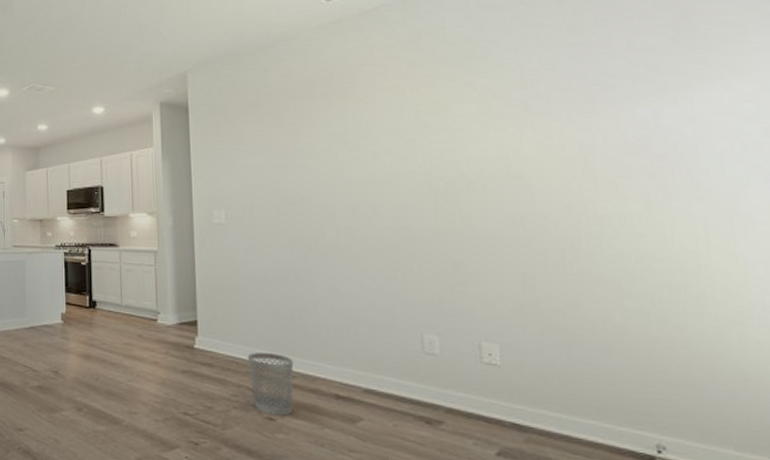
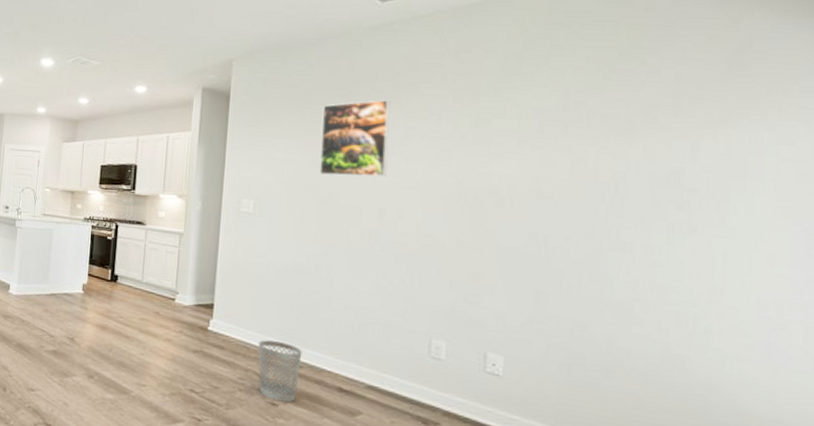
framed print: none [282,97,355,178] -> present [319,100,390,177]

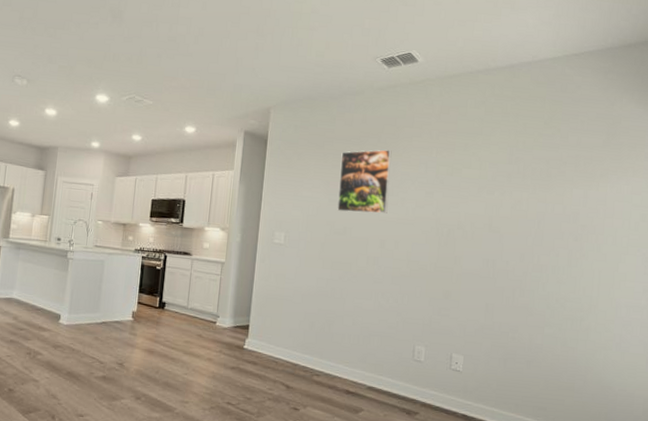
wastebasket: present [258,340,302,403] -> none [284,354,320,407]

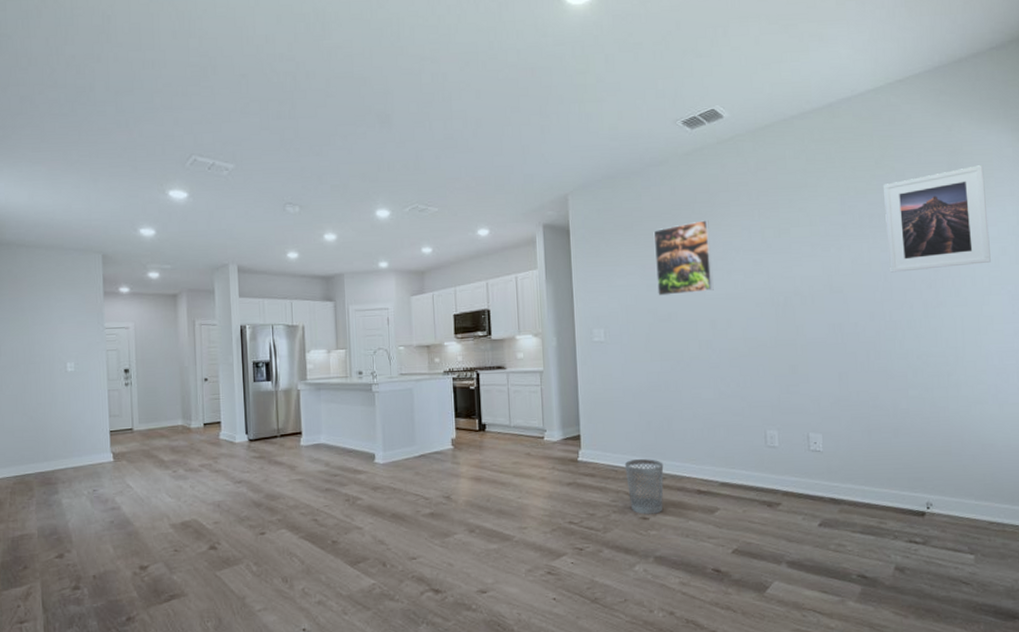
wastebasket: none [284,354,320,407] -> present [624,459,664,515]
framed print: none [543,139,637,226] -> present [884,165,991,273]

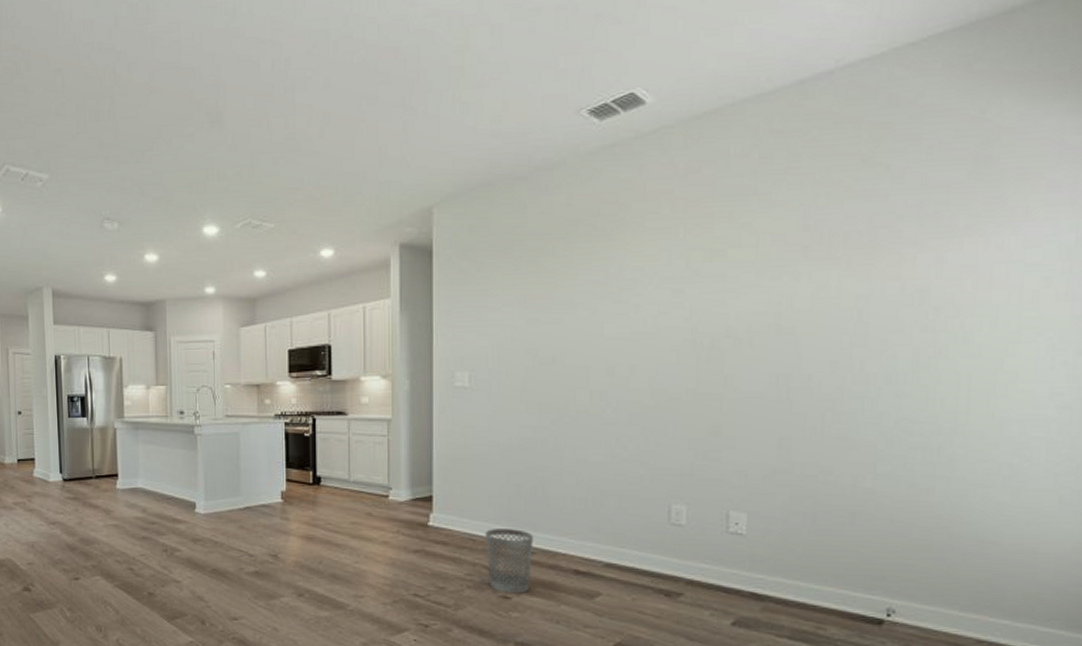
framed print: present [653,220,714,296] -> none [539,238,616,334]
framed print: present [884,165,991,273] -> none [867,161,1031,310]

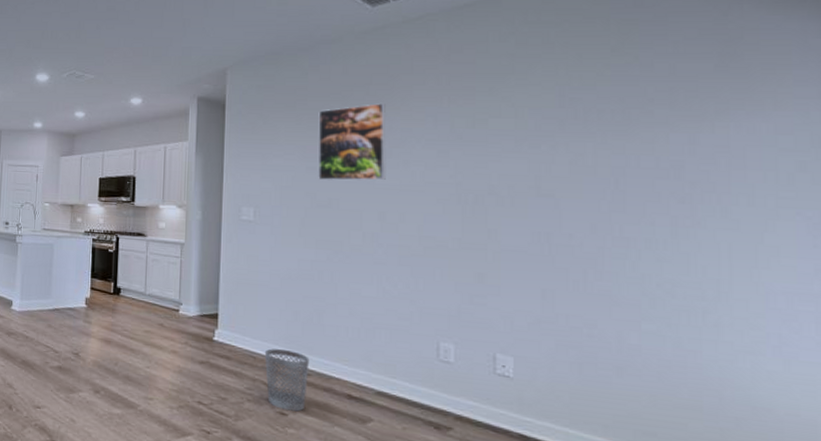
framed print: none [539,238,616,334] -> present [318,103,386,181]

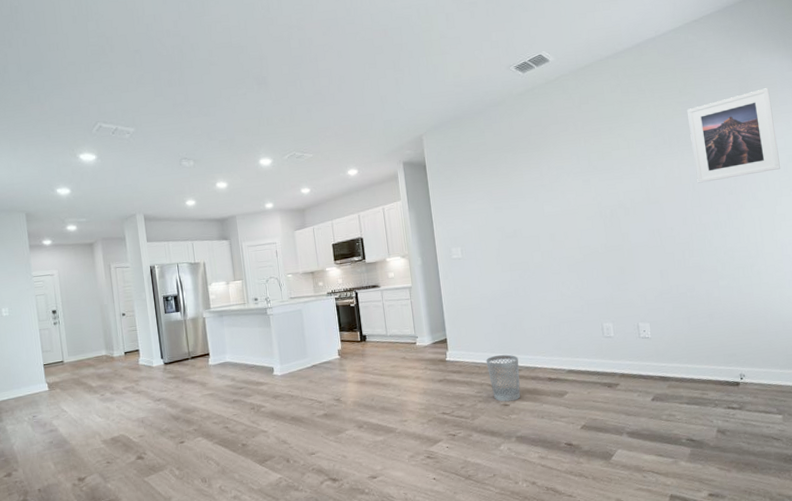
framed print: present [318,103,386,181] -> none [496,149,551,216]
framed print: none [621,59,781,181] -> present [687,88,780,183]

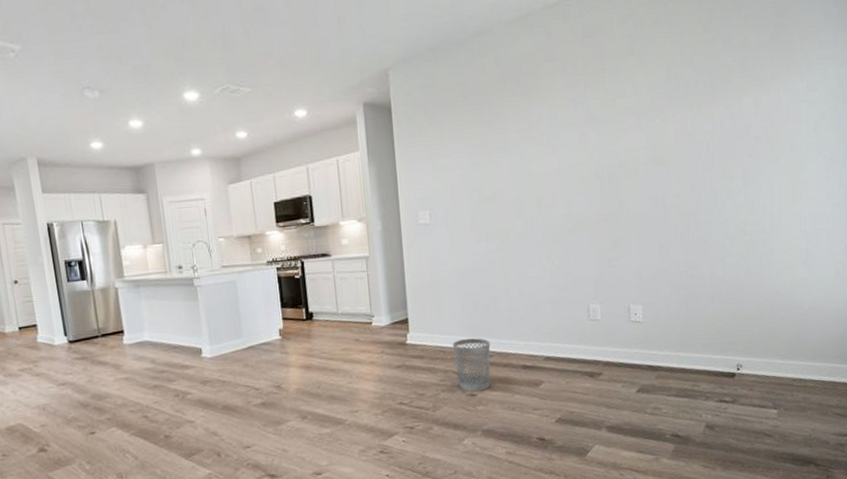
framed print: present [687,88,780,183] -> none [710,26,810,142]

